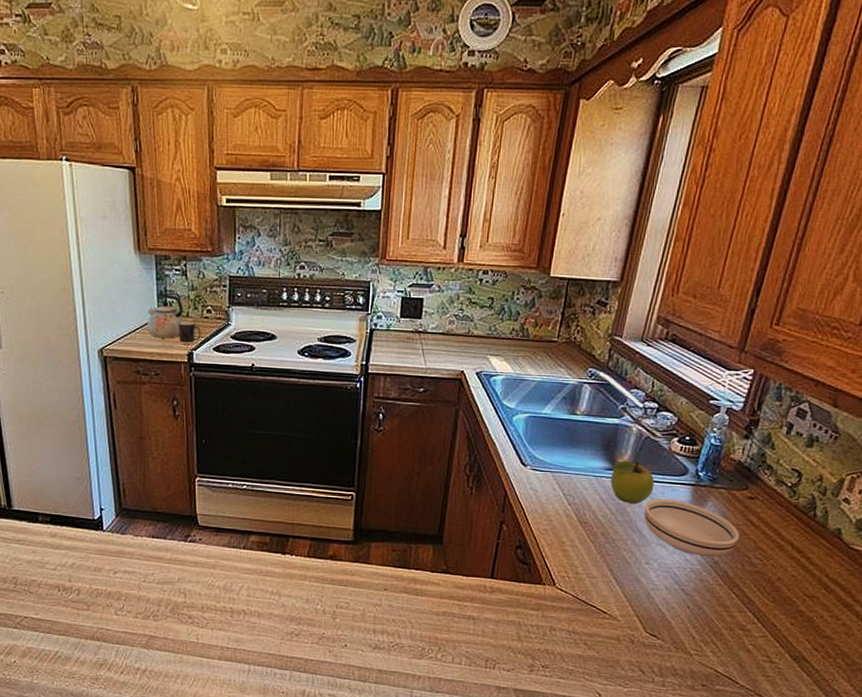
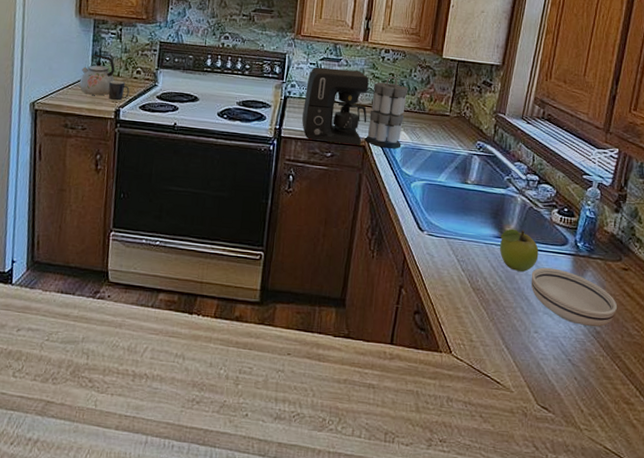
coffee maker: none [391,294,465,379] -> present [302,67,369,145]
spice rack: none [462,301,510,382] -> present [365,76,409,150]

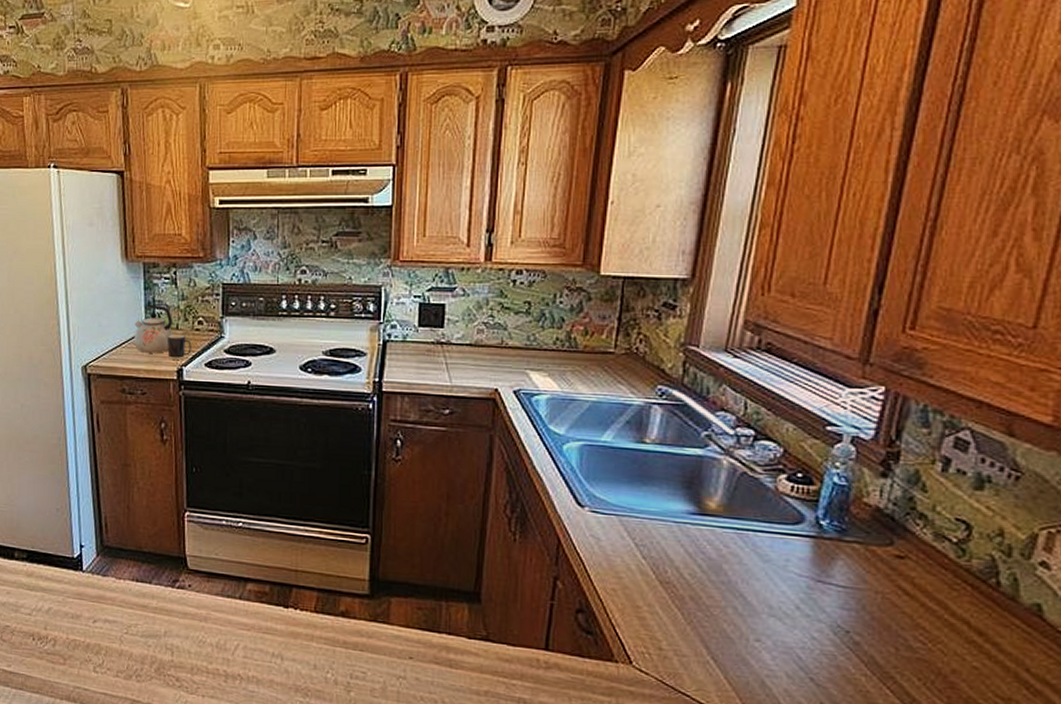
coffee maker: present [302,67,369,145] -> none [408,300,496,398]
spice rack: present [365,76,409,150] -> none [496,305,553,402]
fruit: present [499,228,539,272] -> none [697,502,758,561]
bowl: present [531,267,618,327] -> none [747,553,889,636]

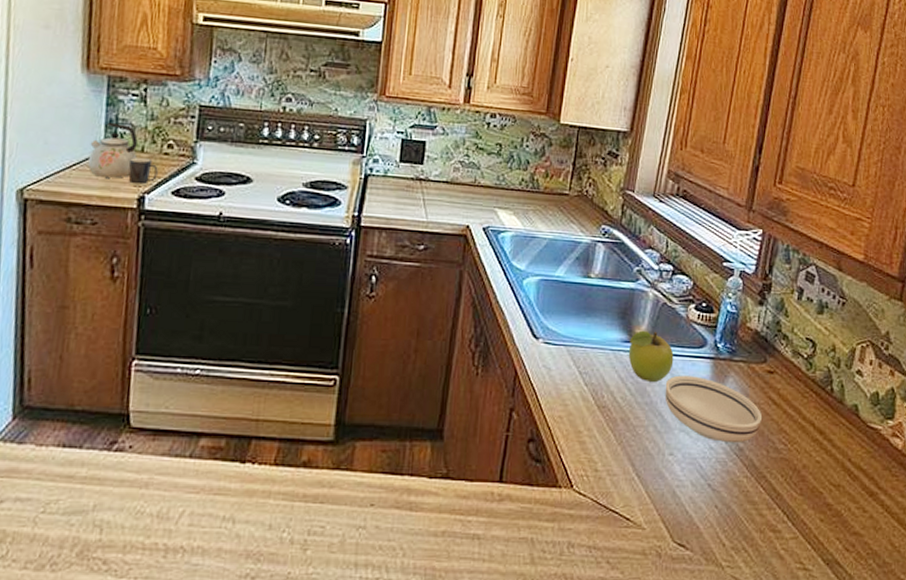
fruit: none [697,502,758,561] -> present [628,330,674,383]
bowl: none [747,553,889,636] -> present [665,375,763,444]

